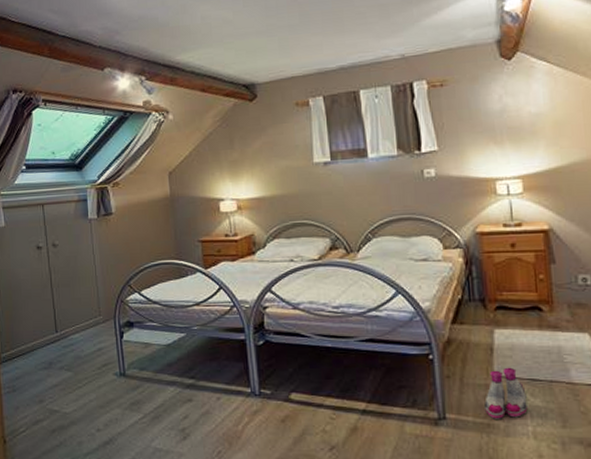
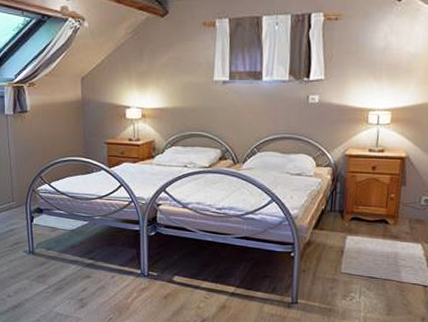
boots: present [484,367,528,419] -> none [329,266,364,306]

